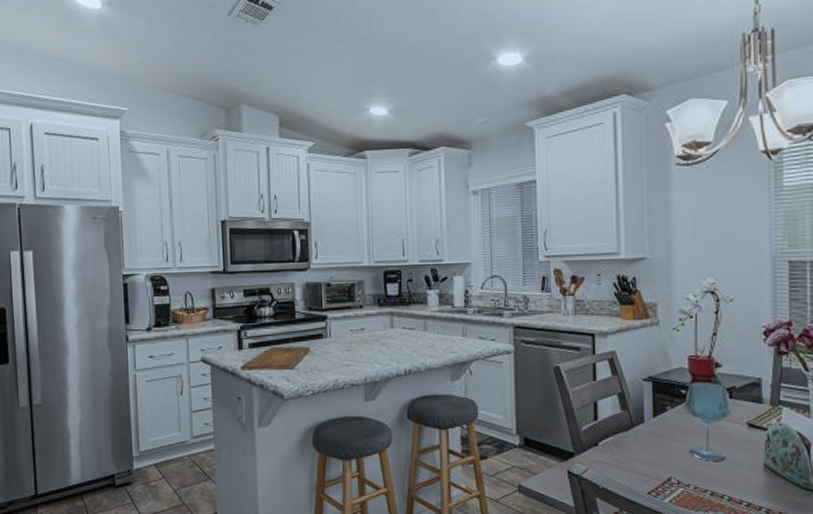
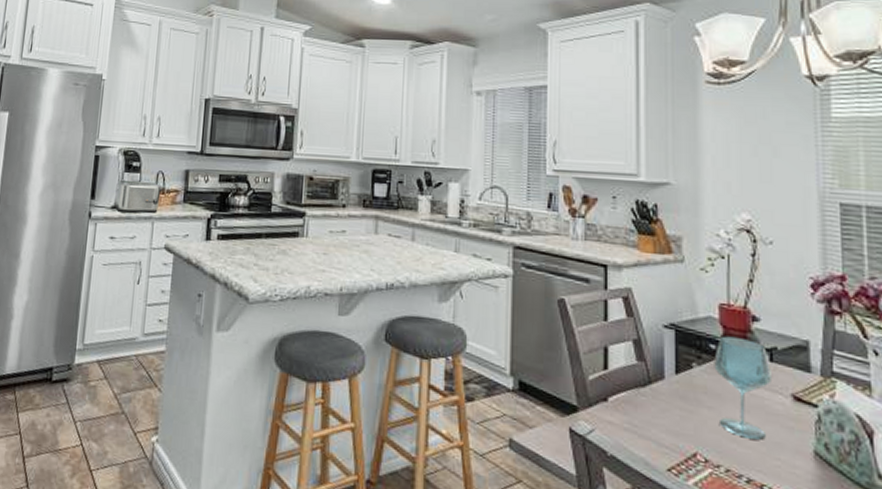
toaster: none [148,302,192,334] -> present [114,181,163,214]
cutting board: present [241,346,311,371] -> none [206,240,285,269]

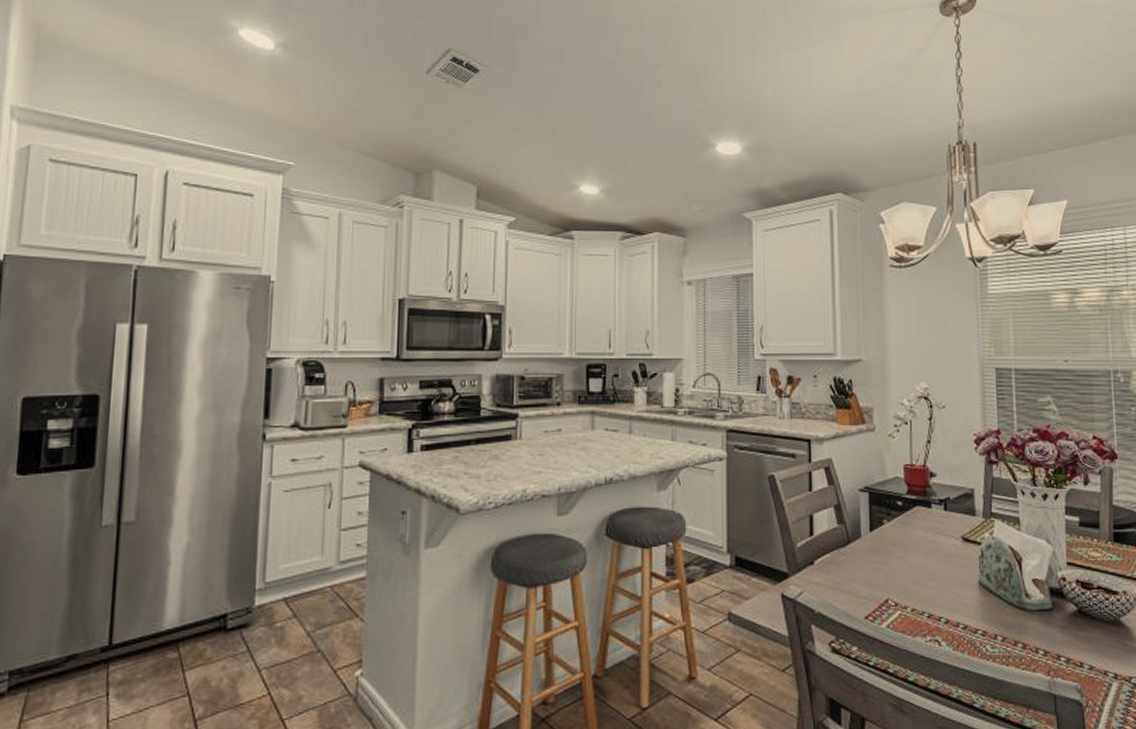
wine glass: present [714,336,773,440] -> none [900,492,947,580]

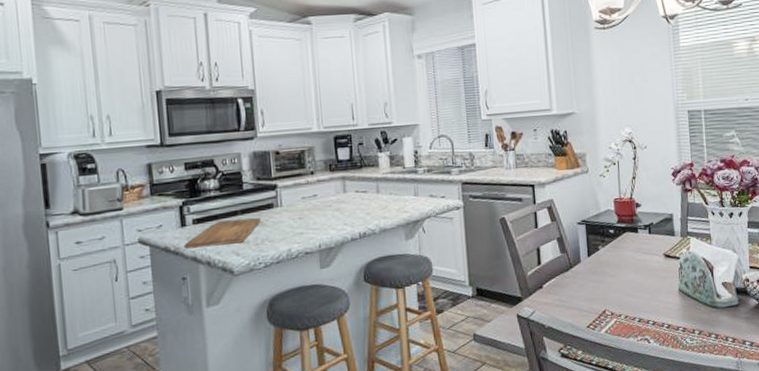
cutting board: none [409,449,497,478] -> present [184,218,262,249]

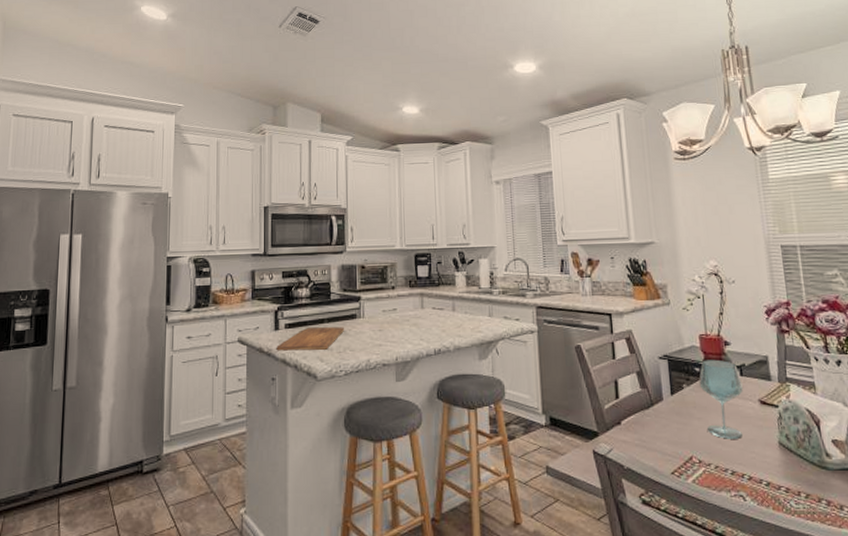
toaster: present [73,181,126,217] -> none [189,284,232,315]
wine glass: none [613,220,651,292] -> present [699,359,744,439]

